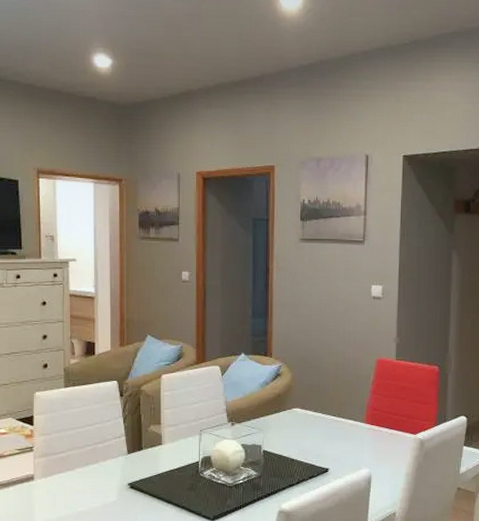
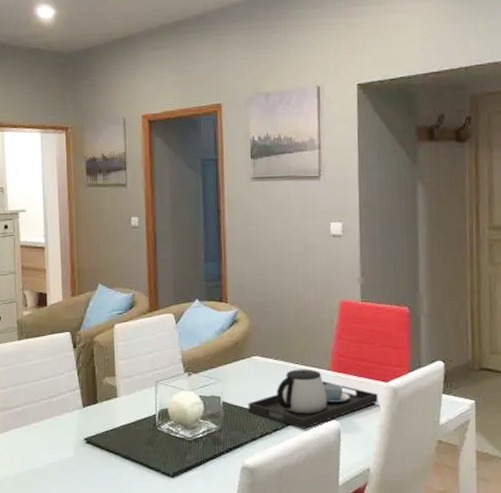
teapot: none [287,421,406,476] -> present [248,369,378,429]

